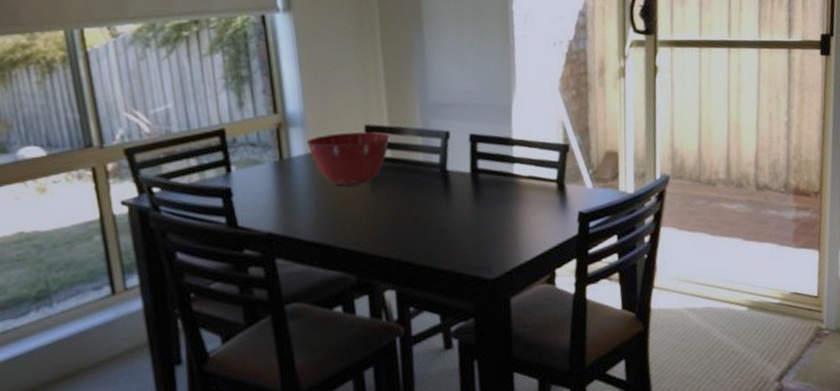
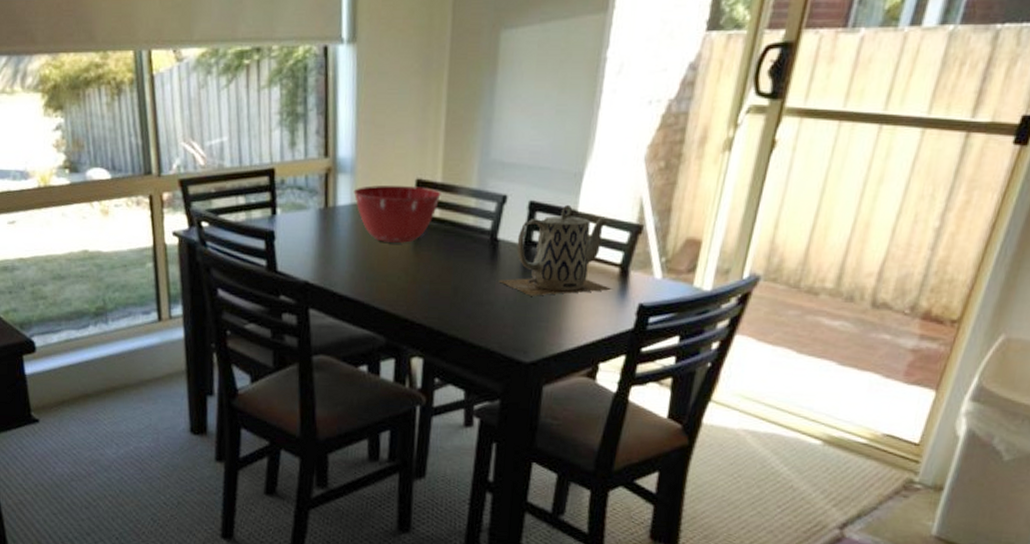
teapot: none [454,133,554,218] -> present [498,204,612,296]

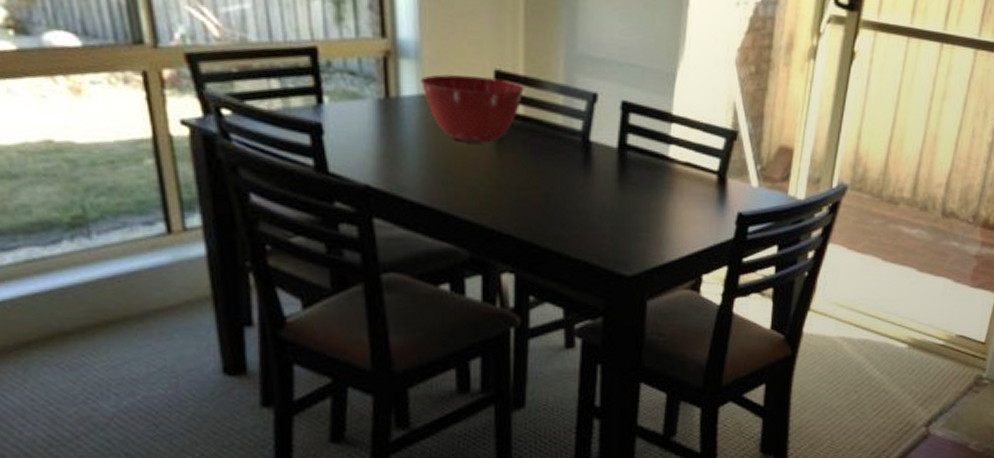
teapot: present [498,204,612,296] -> none [593,106,711,204]

